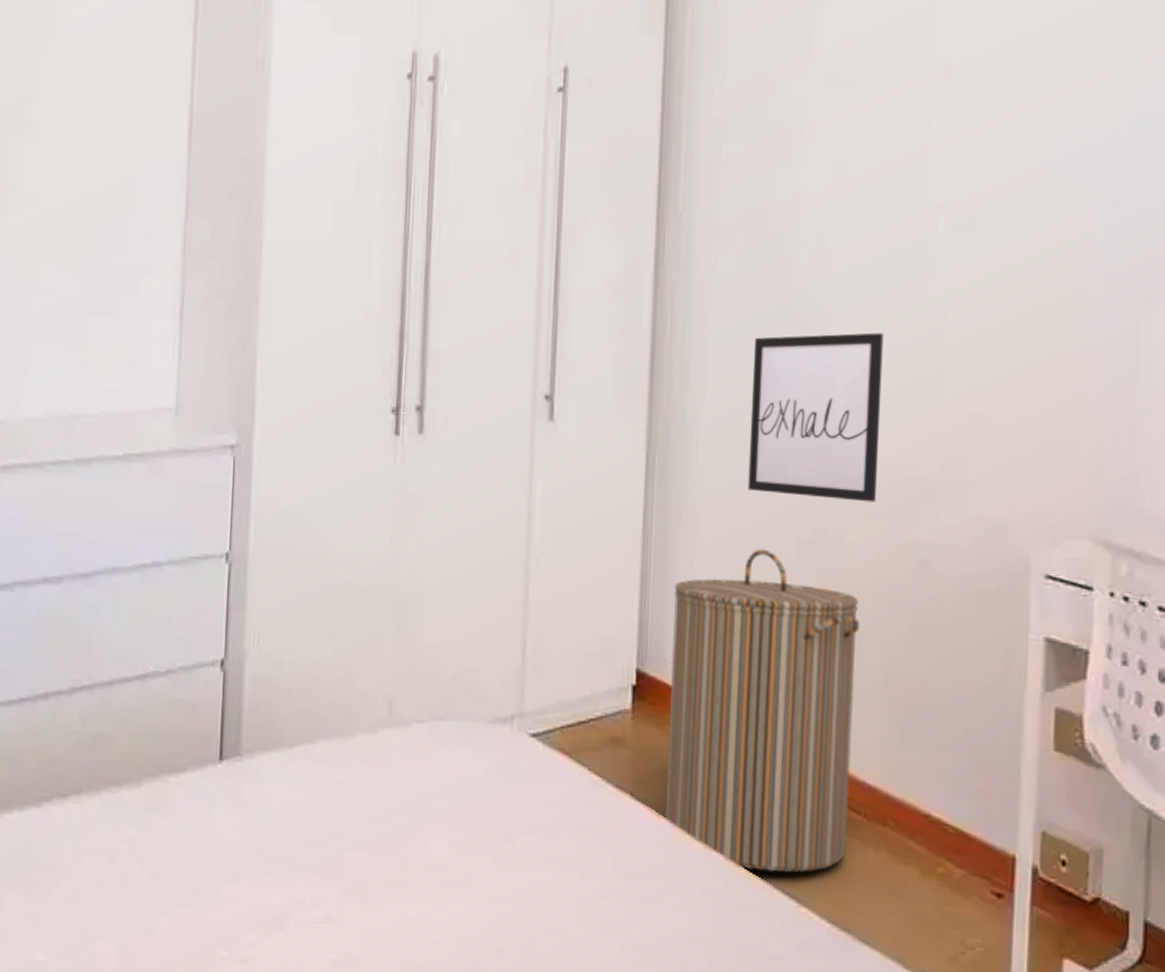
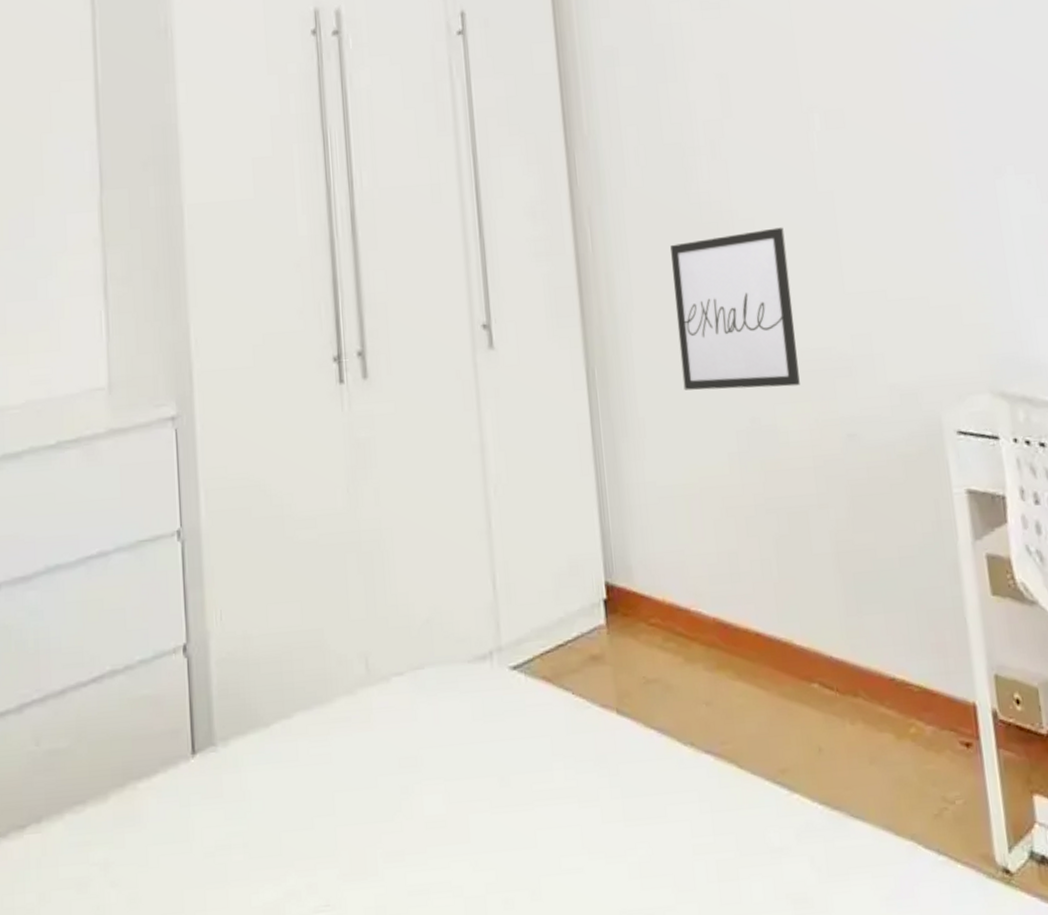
laundry hamper: present [665,549,860,873] -> none [629,445,826,765]

